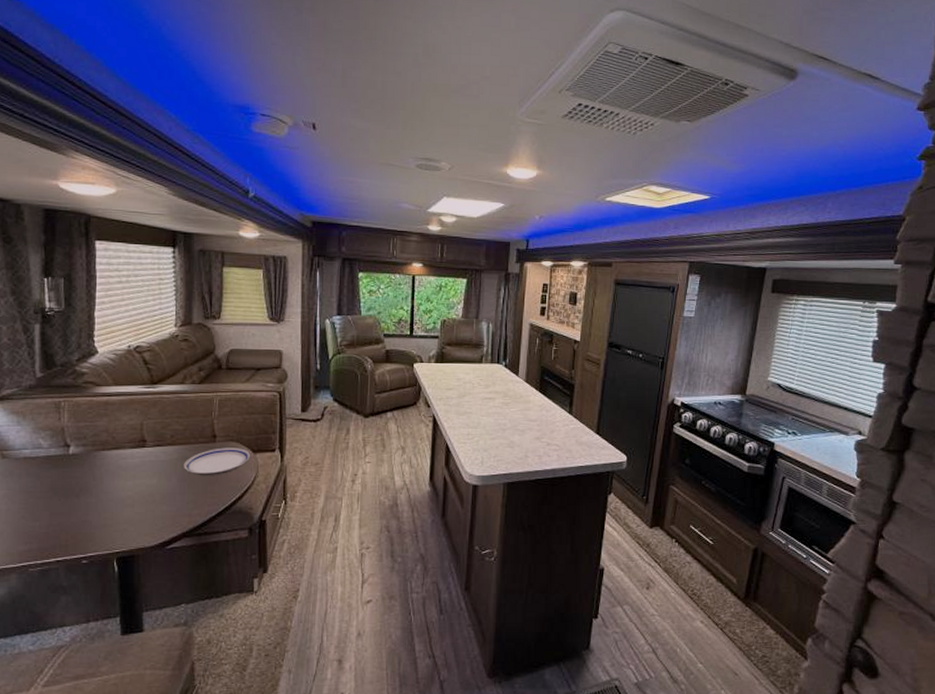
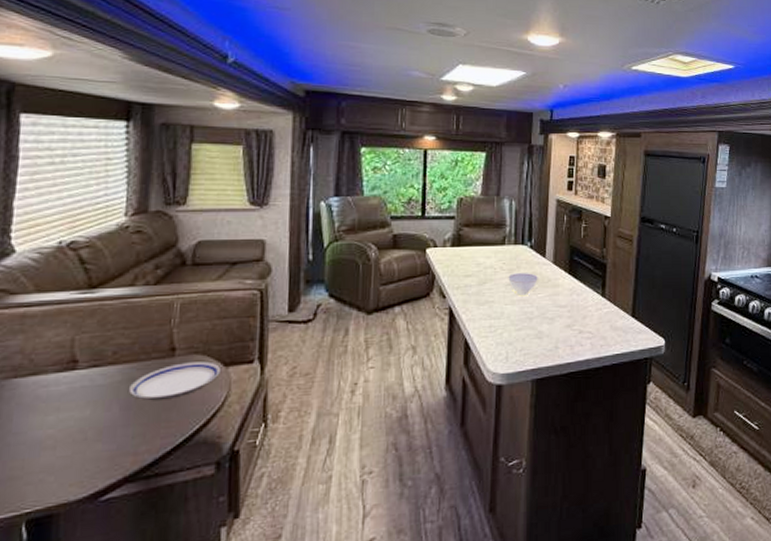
bowl: none [484,389,511,410] -> present [508,273,538,297]

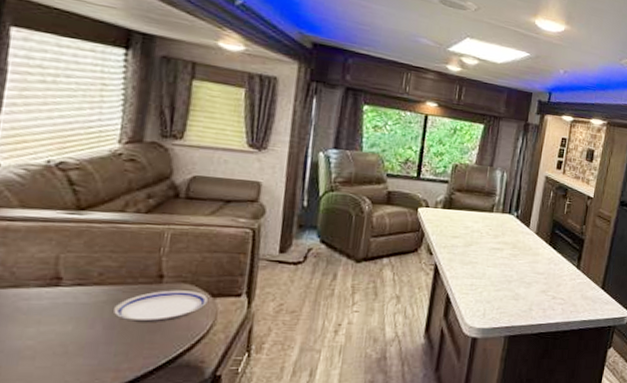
bowl: present [508,273,538,297] -> none [492,239,521,261]

